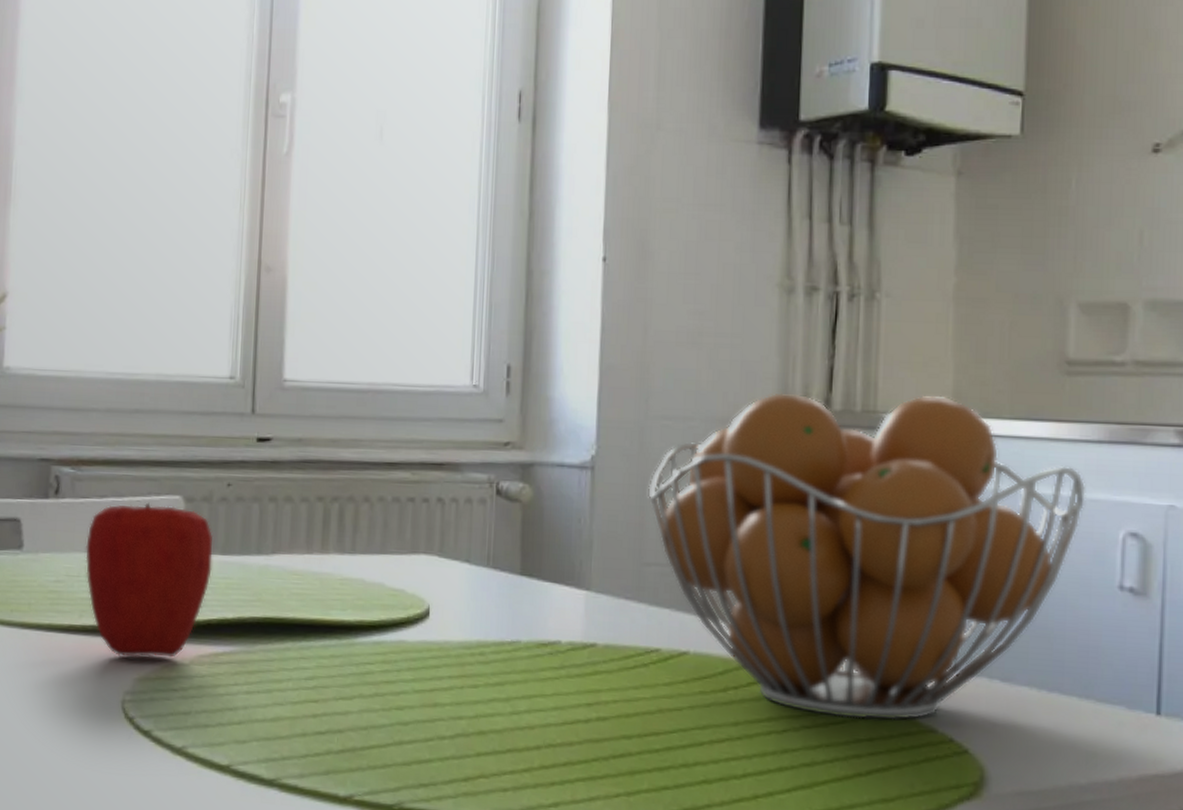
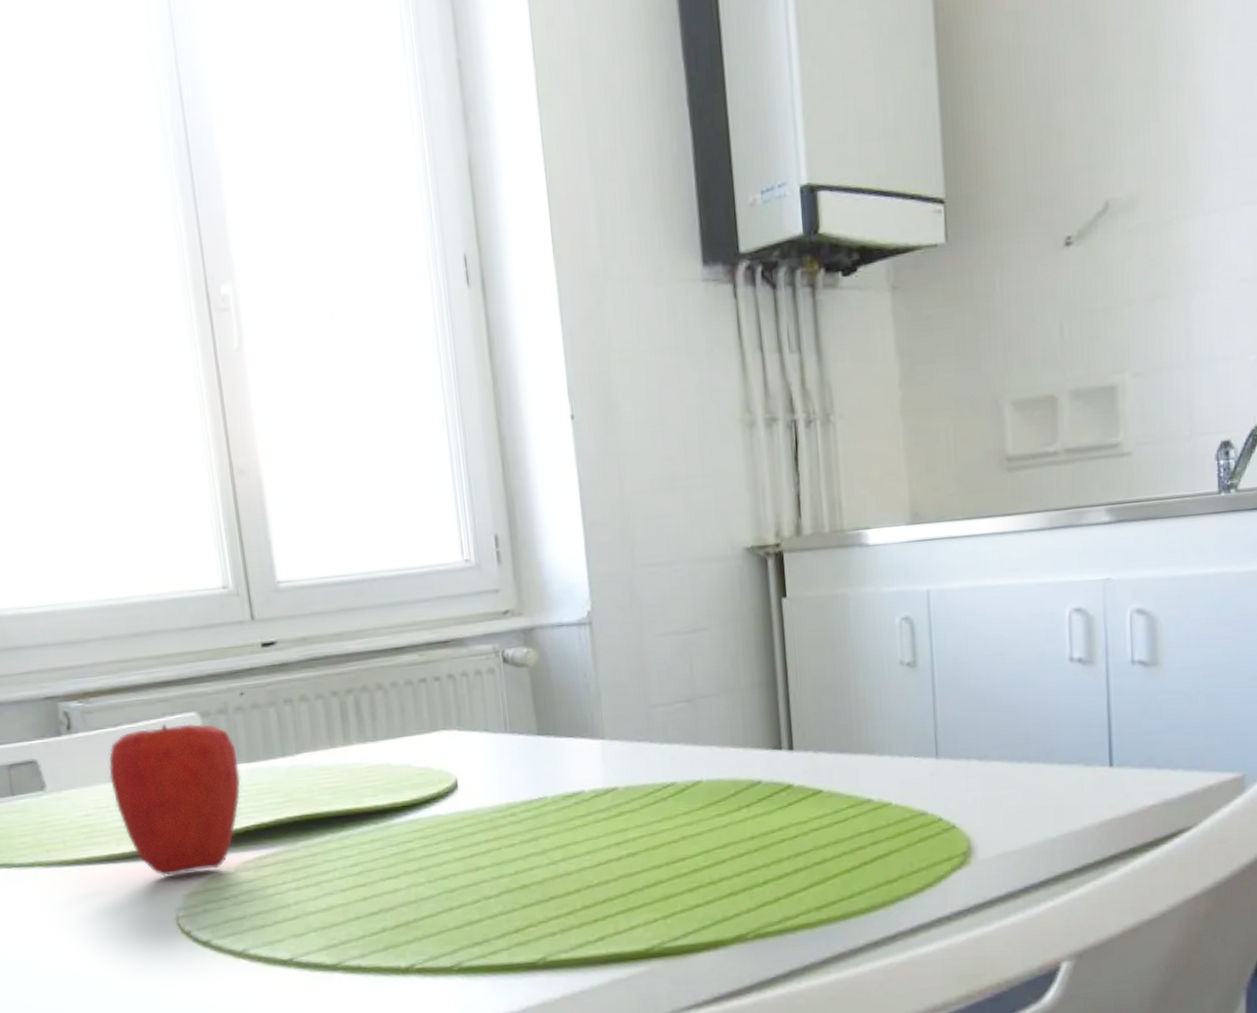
fruit basket: present [648,392,1086,721] -> none [644,506,1035,817]

